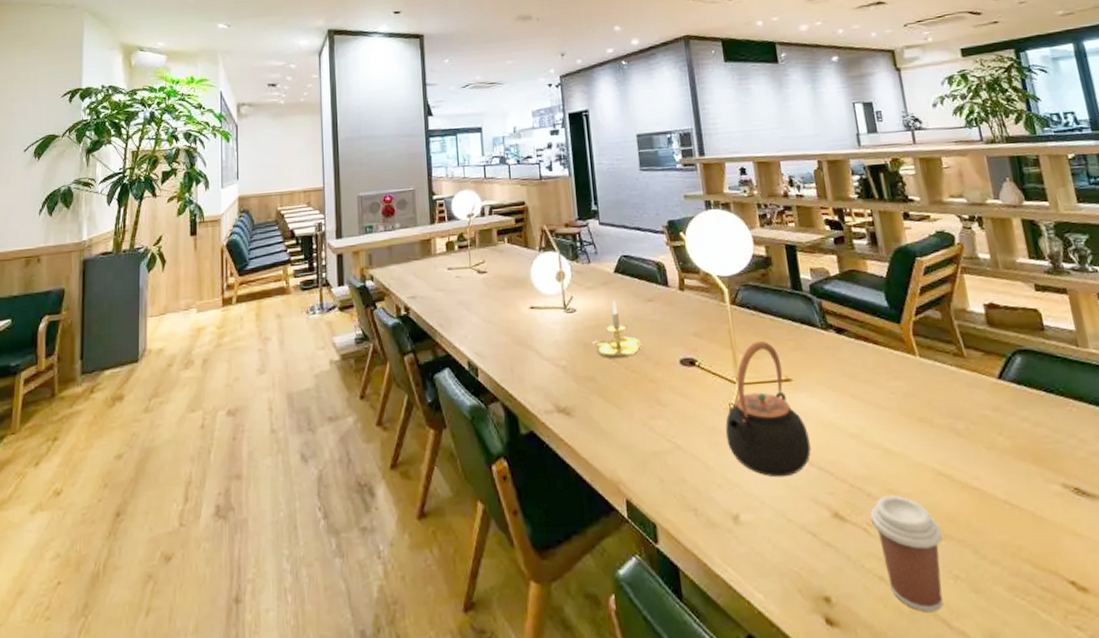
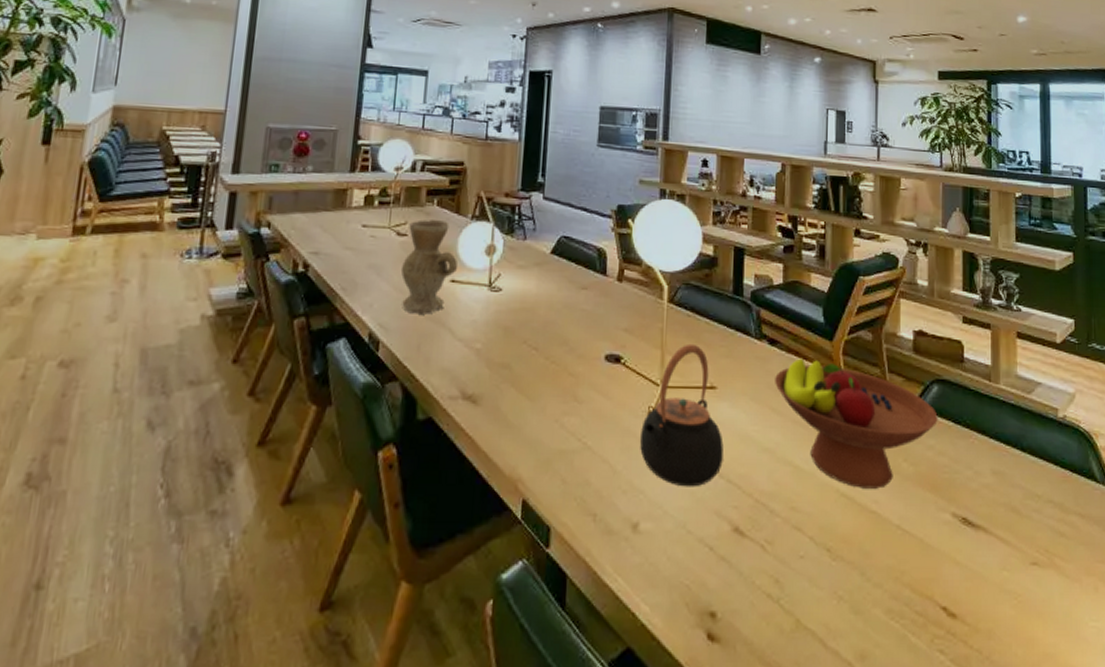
vase: none [485,255,535,341] -> present [400,219,458,315]
candle holder: present [592,300,641,359] -> none [514,283,567,347]
fruit bowl: none [848,343,1028,466] -> present [775,358,938,489]
coffee cup: present [870,495,943,613] -> none [769,513,834,632]

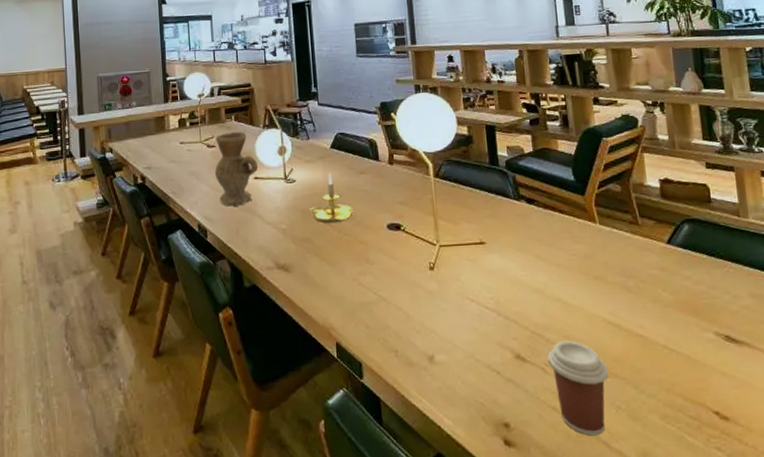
candle holder: none [514,283,567,347] -> present [309,172,353,223]
teapot: present [639,343,724,487] -> none [425,208,499,325]
coffee cup: none [769,513,834,632] -> present [547,340,608,436]
fruit bowl: present [775,358,938,489] -> none [536,212,692,317]

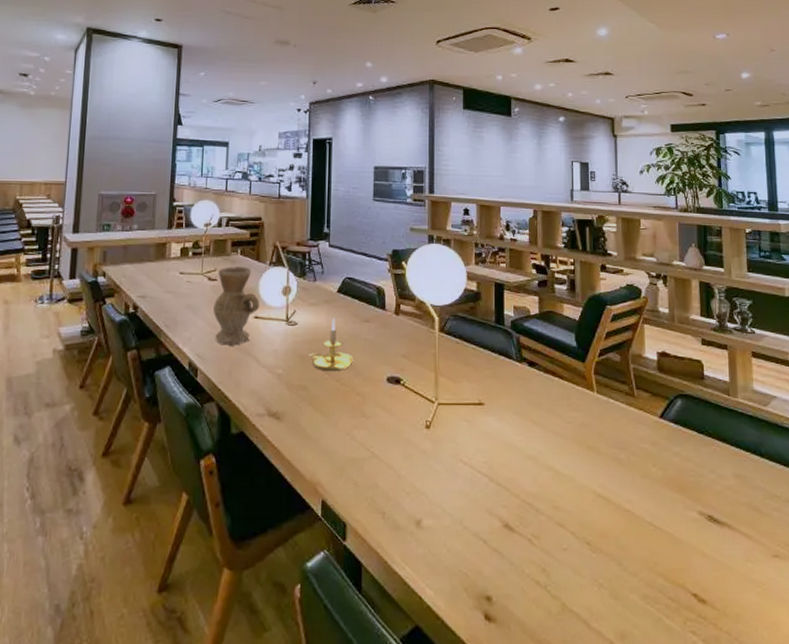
coffee cup: present [547,340,608,436] -> none [535,511,593,614]

